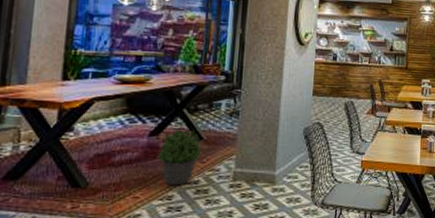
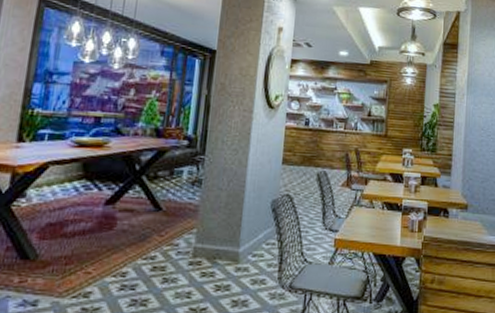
potted plant: present [156,128,202,186] -> none [111,197,161,261]

